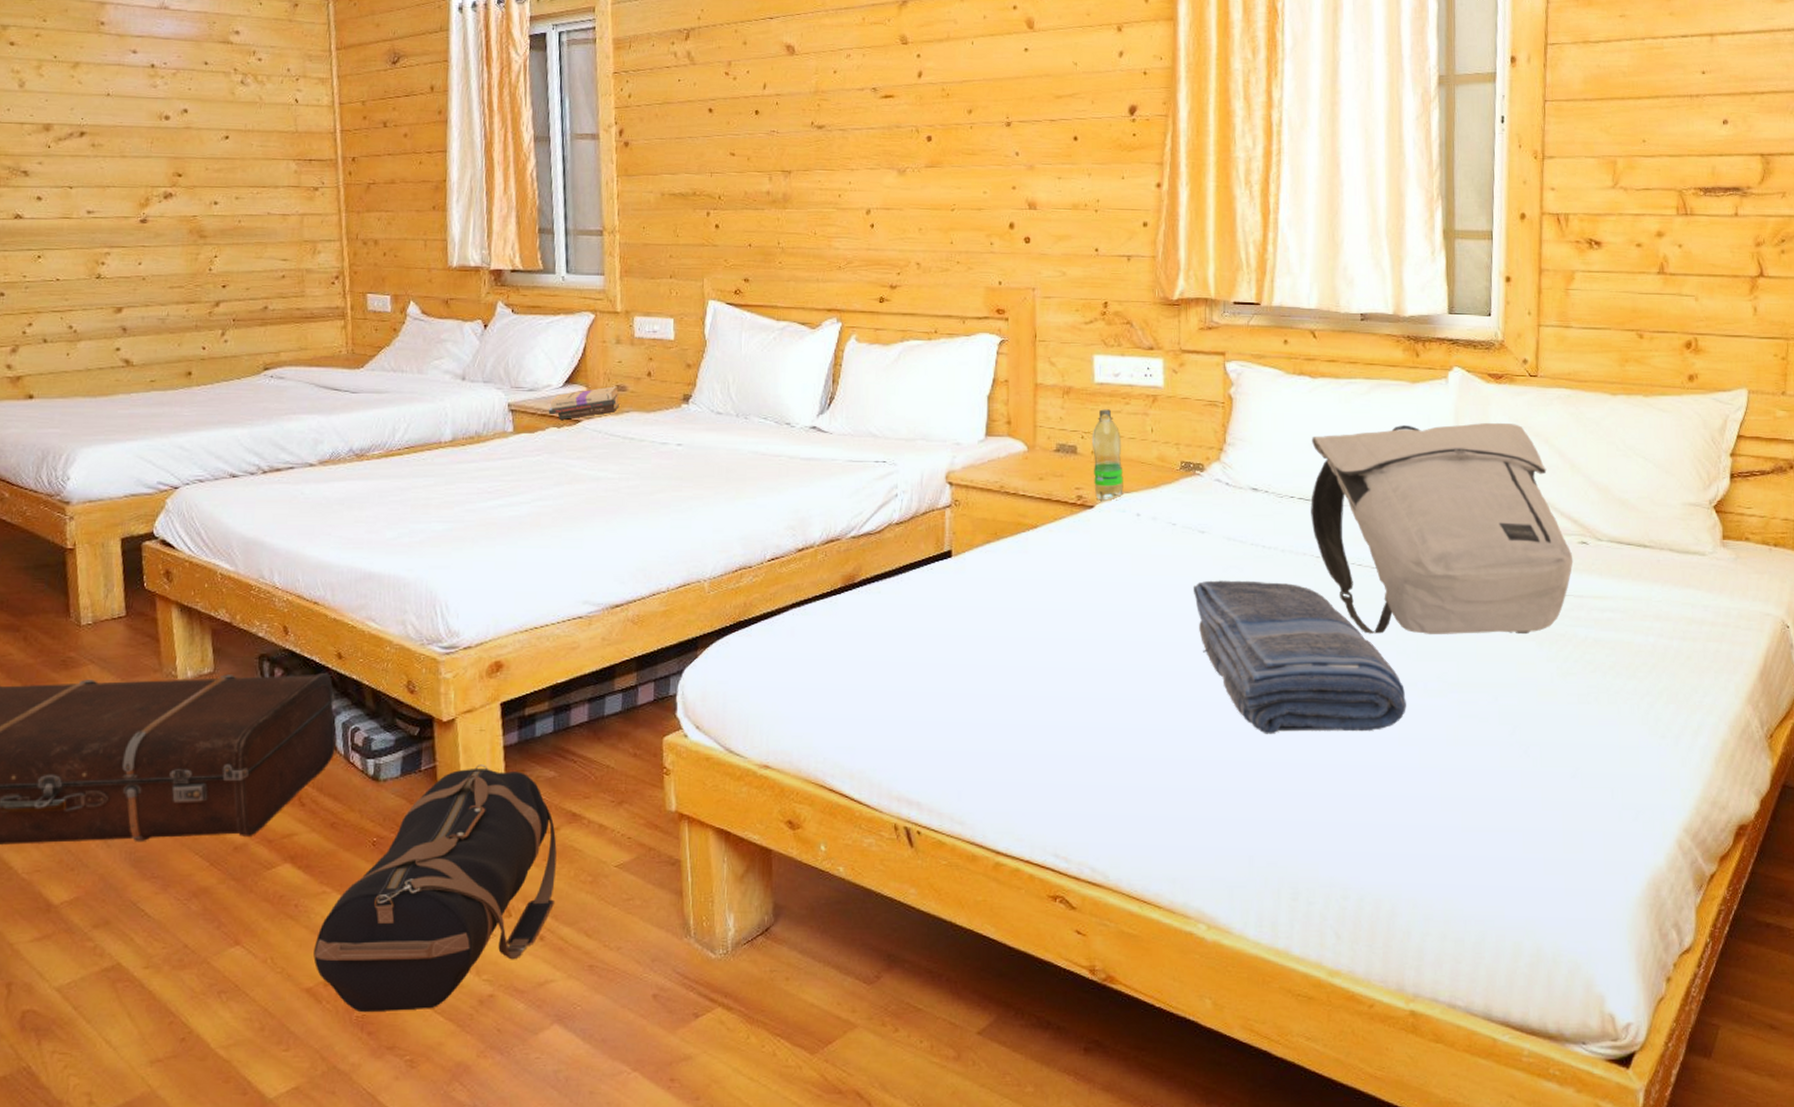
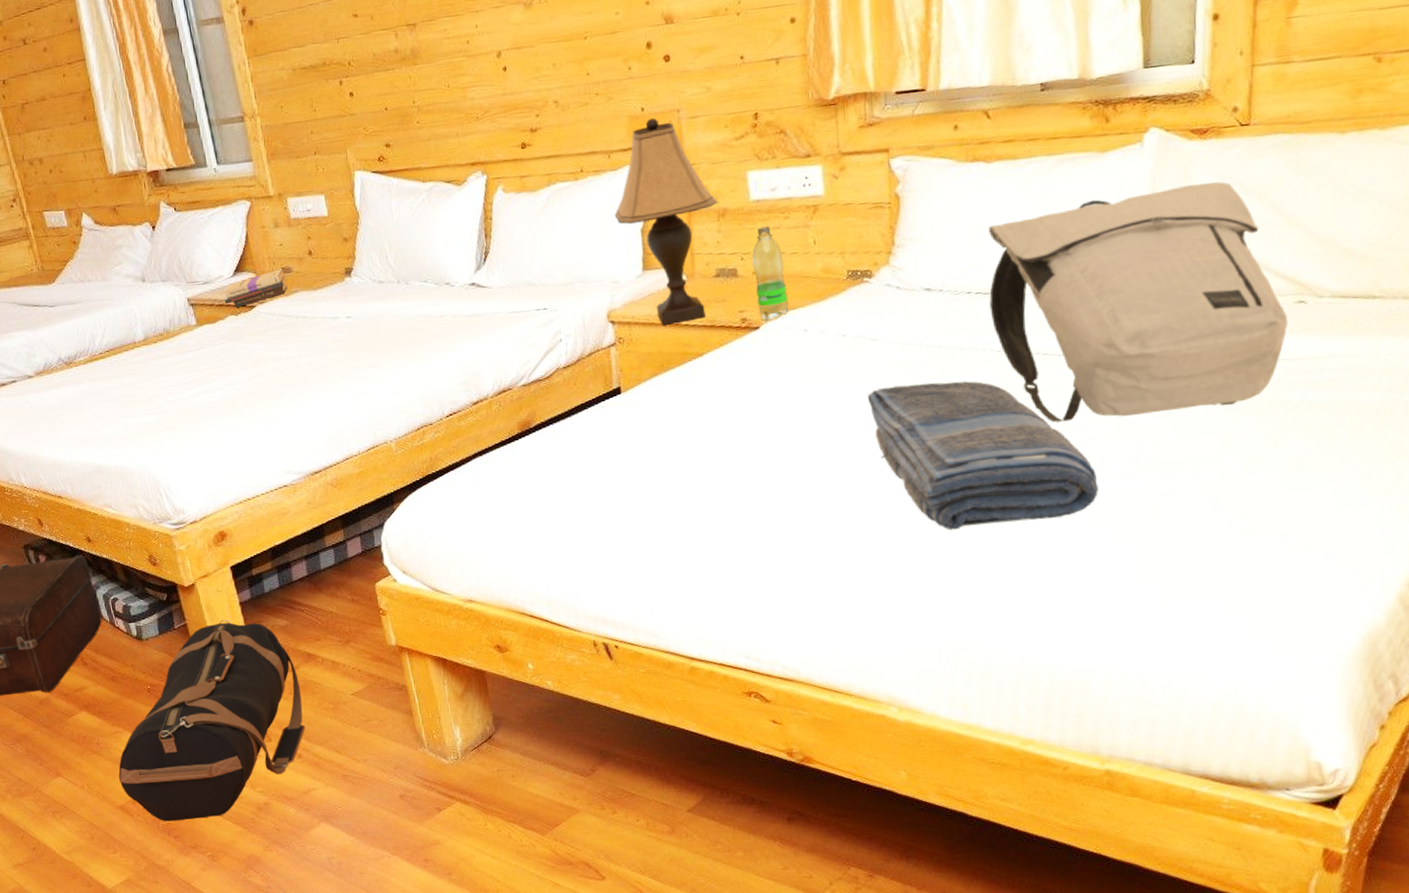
lamp: none [963,292,1064,493] -> present [614,117,718,325]

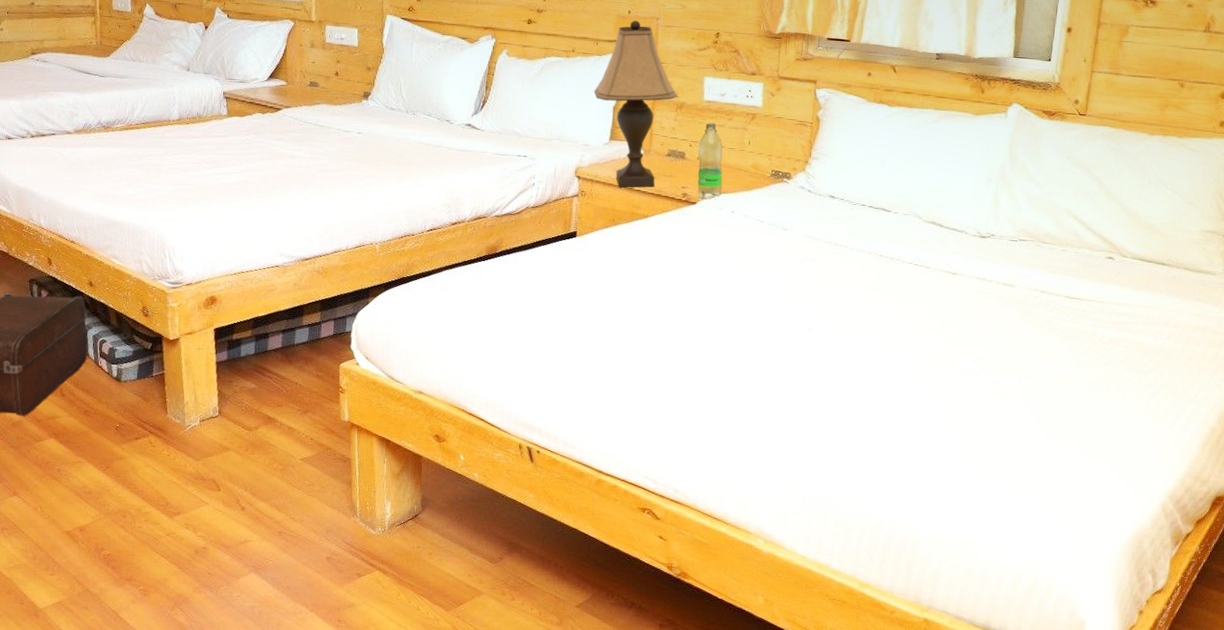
duffel bag: present [118,619,305,821] -> none [72,375,256,554]
books: present [224,269,288,308] -> none [255,82,312,107]
towel: present [868,381,1098,530] -> none [774,269,945,399]
backpack: present [989,181,1288,423] -> none [878,150,1100,331]

